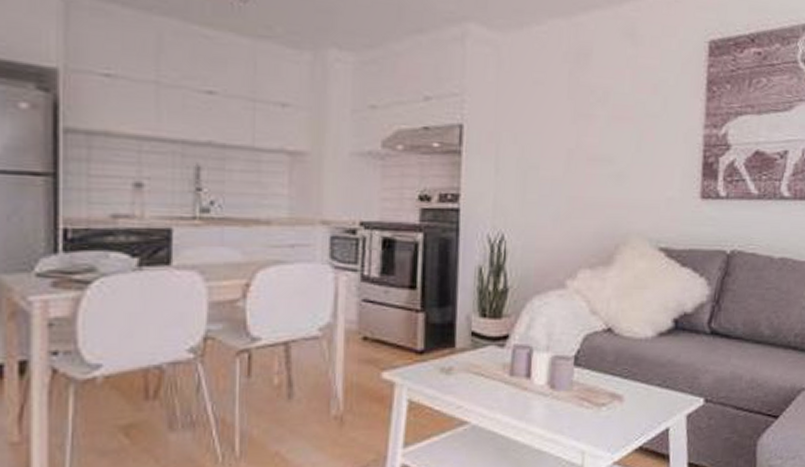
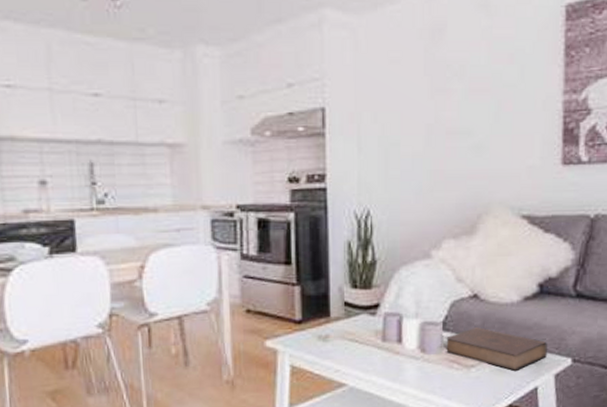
book: none [575,363,681,411] -> present [445,327,548,372]

